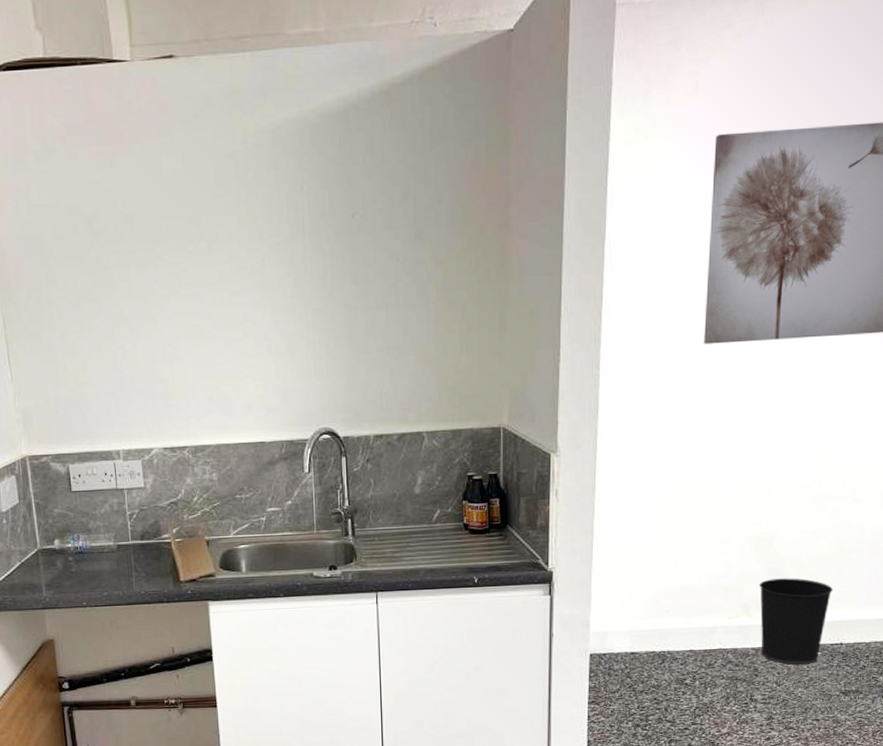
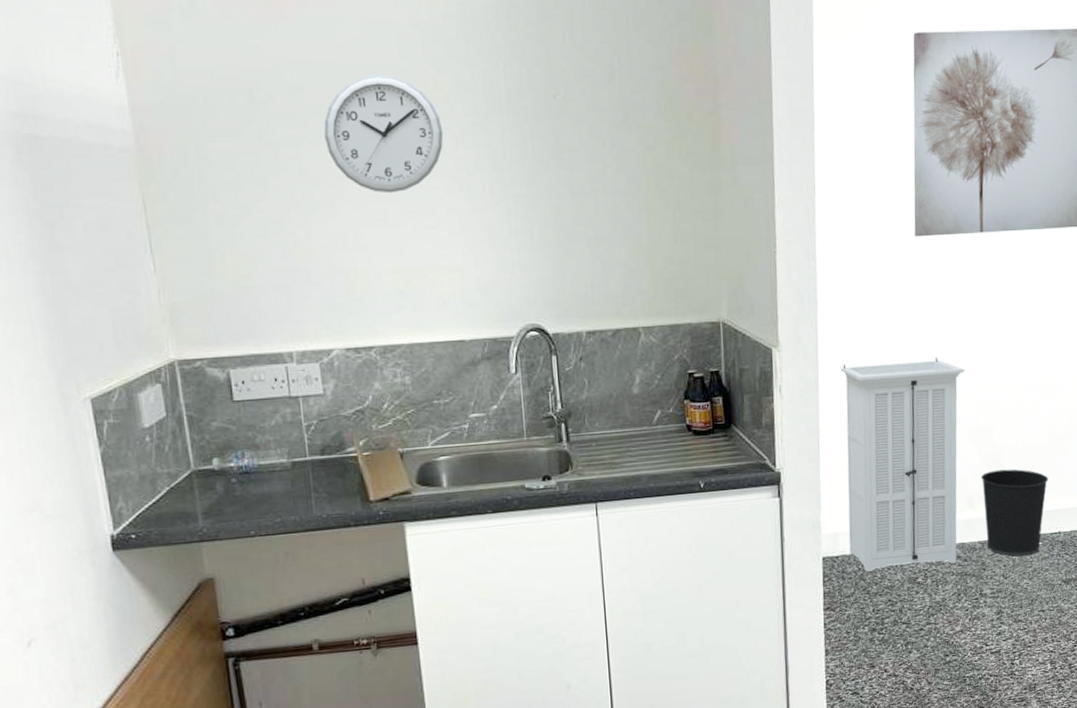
wall clock: none [150,201,252,310] -> present [324,74,444,194]
storage cabinet: none [617,464,749,670] -> present [840,357,965,572]

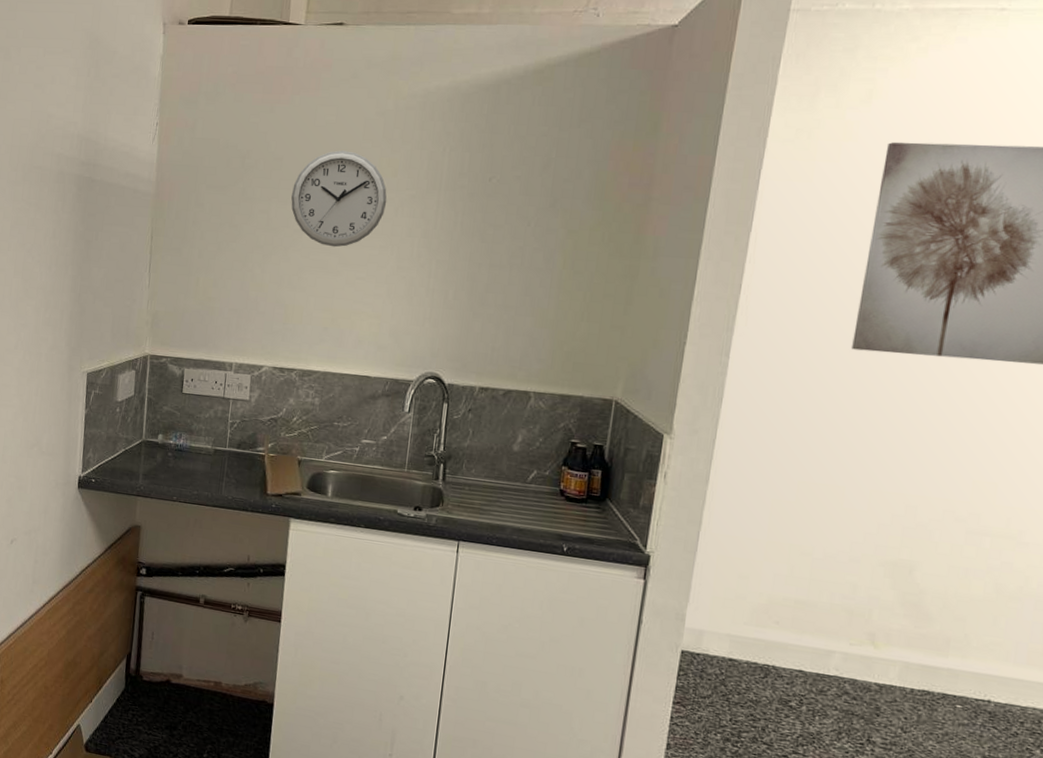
storage cabinet: present [840,357,965,572] -> none [713,463,891,699]
wastebasket: present [980,469,1048,557] -> none [886,611,984,716]

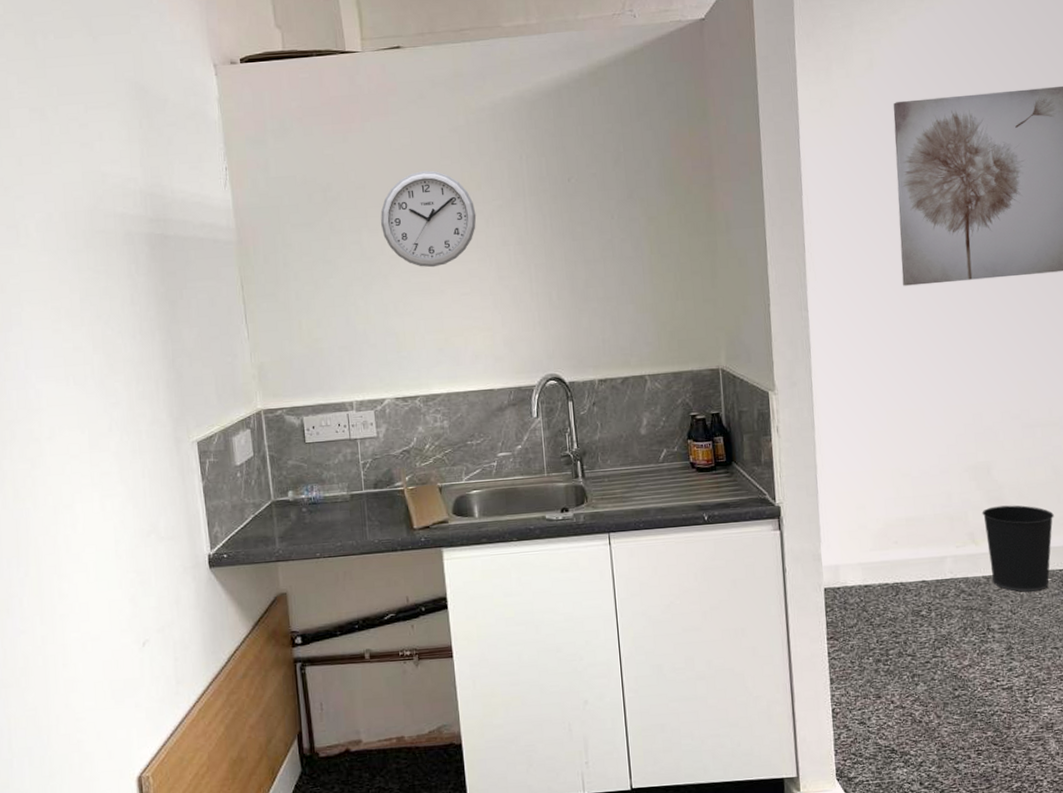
wastebasket: none [886,611,984,716] -> present [982,505,1054,592]

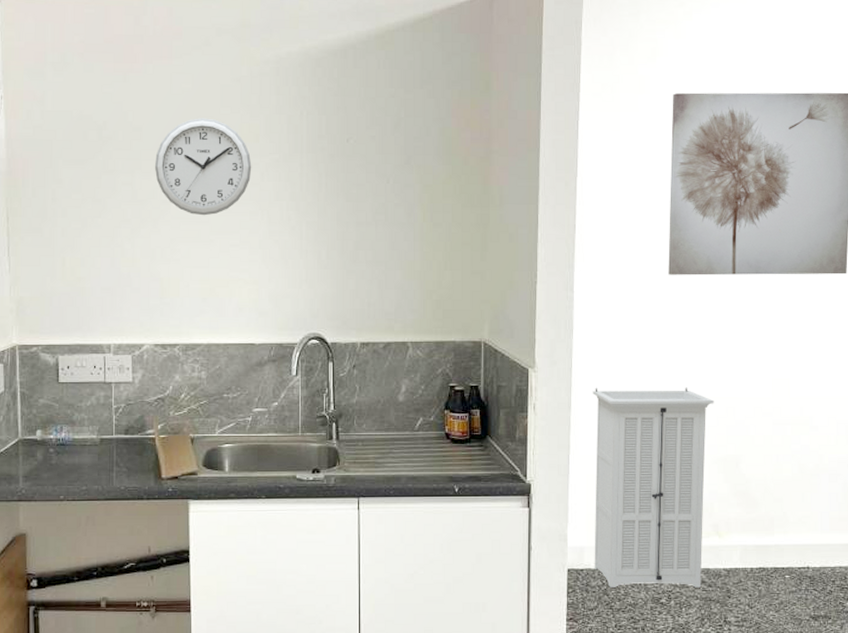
storage cabinet: none [835,397,961,604] -> present [592,387,714,588]
wastebasket: present [982,505,1054,592] -> none [727,500,797,587]

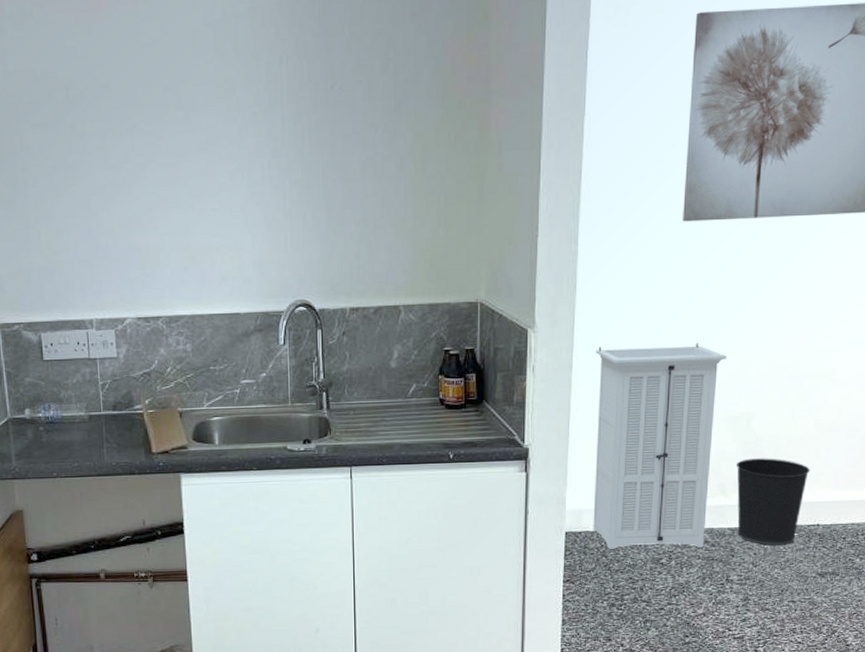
wall clock: present [155,118,252,216] -> none [126,70,230,179]
wastebasket: none [727,500,797,587] -> present [736,458,810,546]

